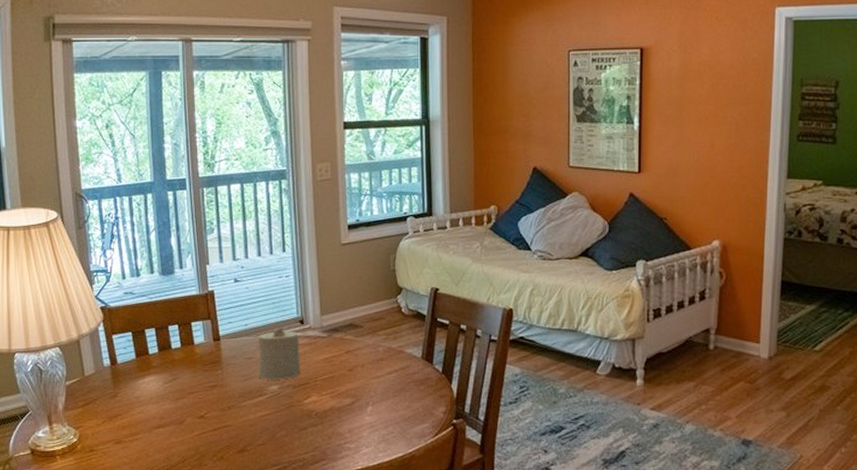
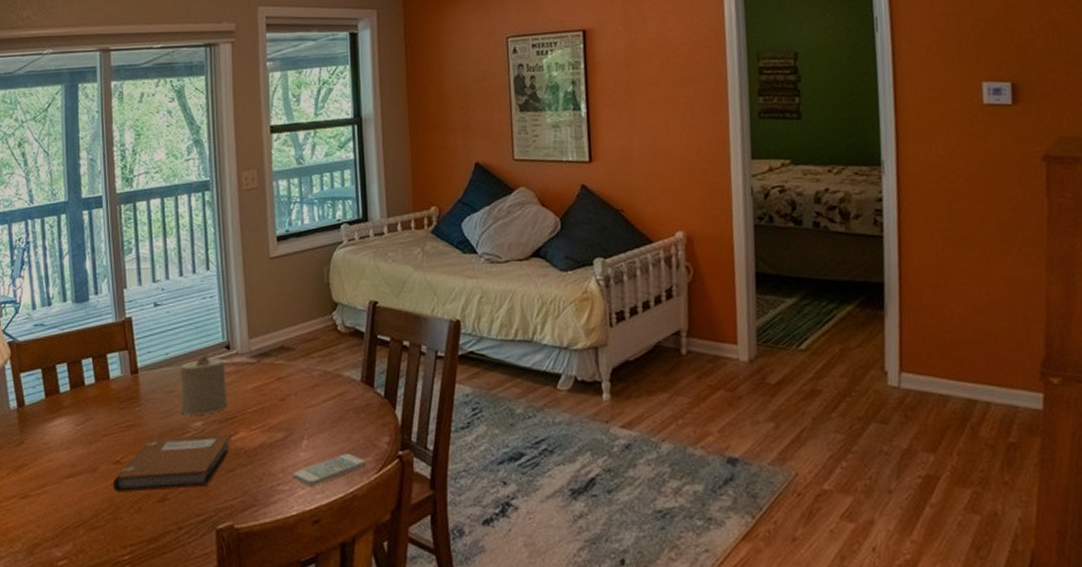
notebook: none [198,397,305,443] -> present [113,433,233,493]
smartphone: none [358,419,423,446] -> present [293,453,366,486]

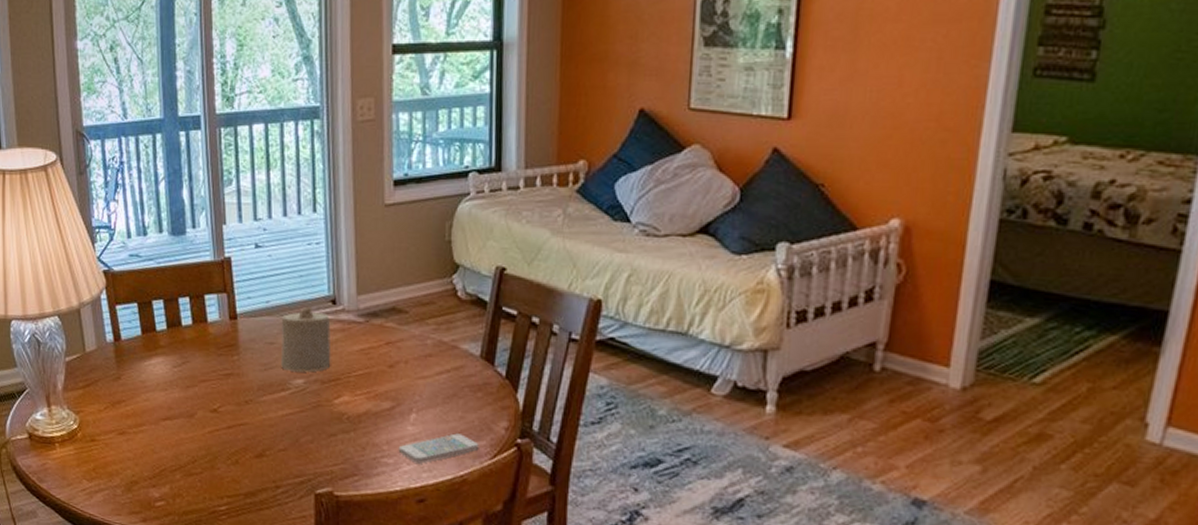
notebook: present [113,433,233,493] -> none [210,390,336,449]

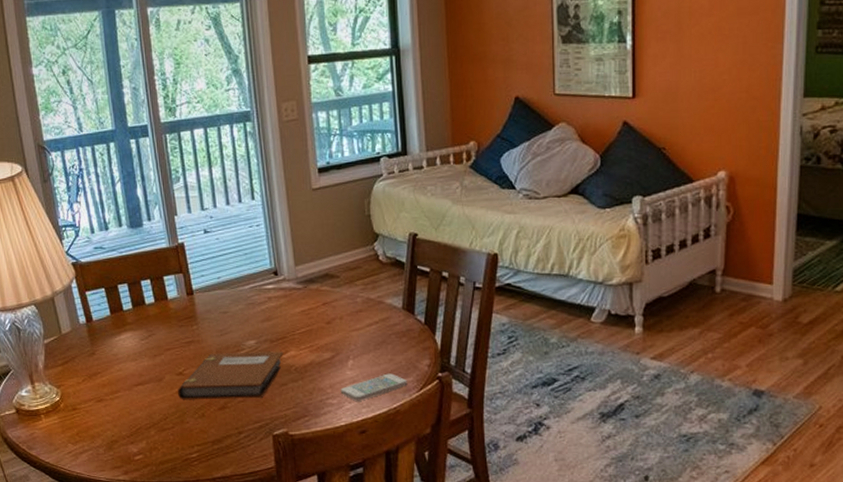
notebook: none [210,390,336,449] -> present [178,351,284,400]
candle: present [281,306,331,372] -> none [231,279,278,334]

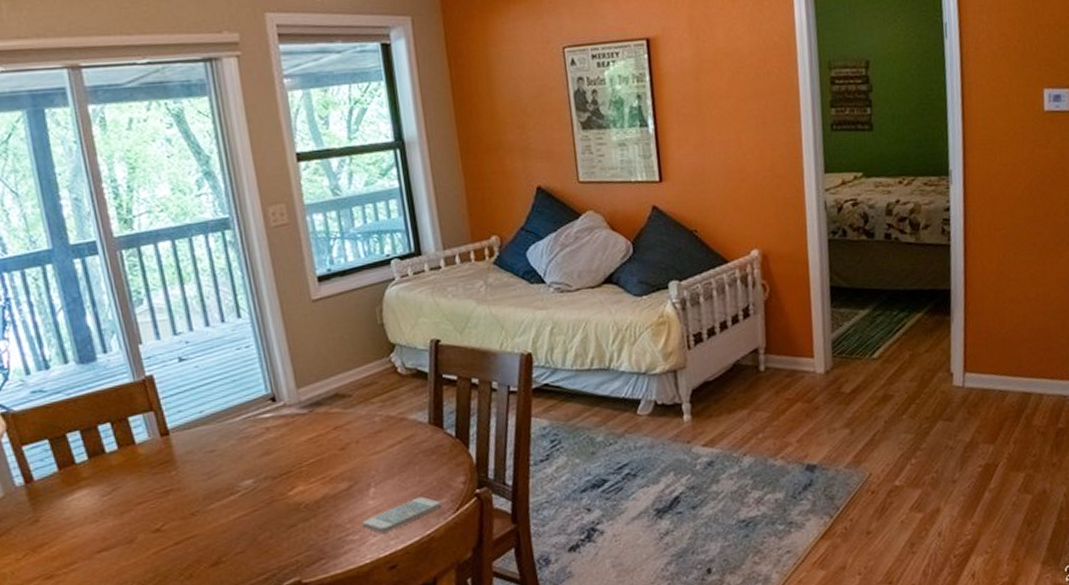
notebook: present [178,351,284,400] -> none [155,488,290,562]

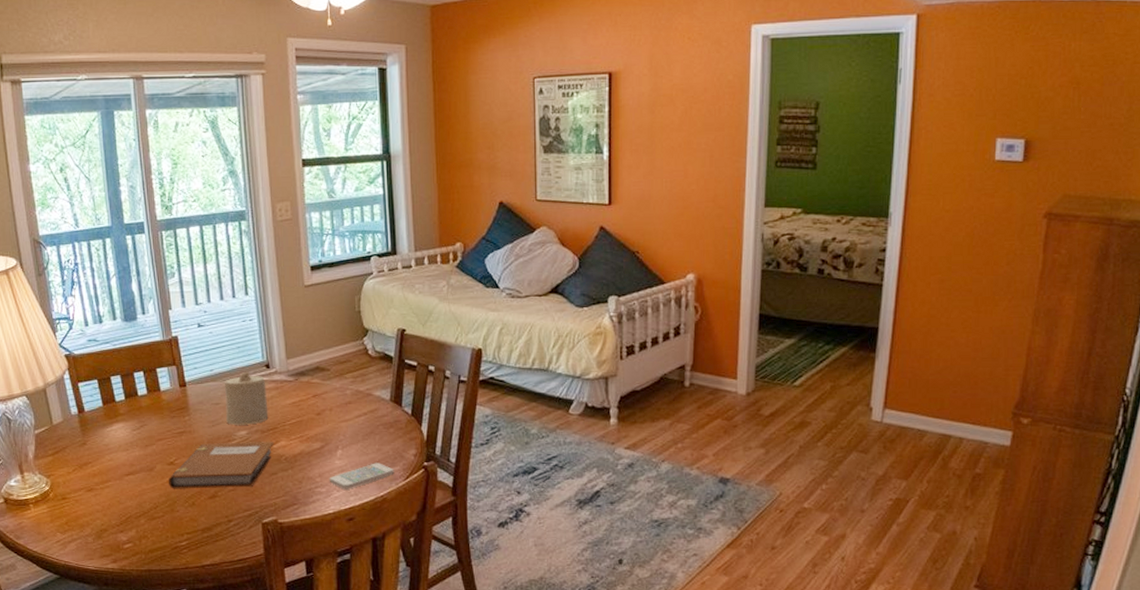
notebook: none [155,488,290,562] -> present [169,442,274,489]
candle: none [218,408,280,474] -> present [224,371,269,425]

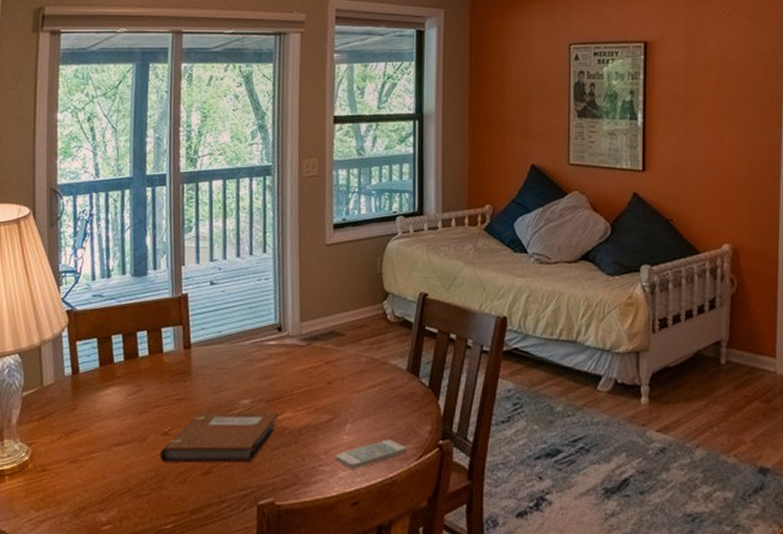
candle: present [224,371,269,425] -> none [230,334,276,393]

